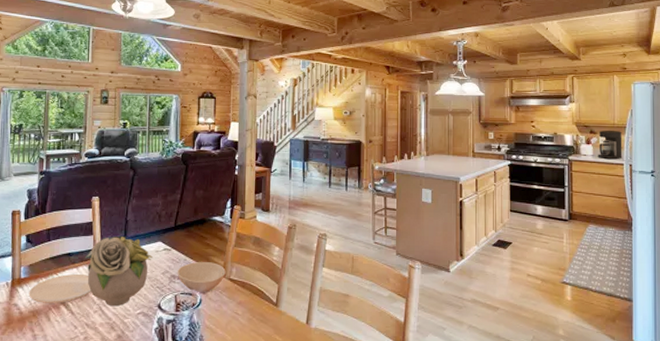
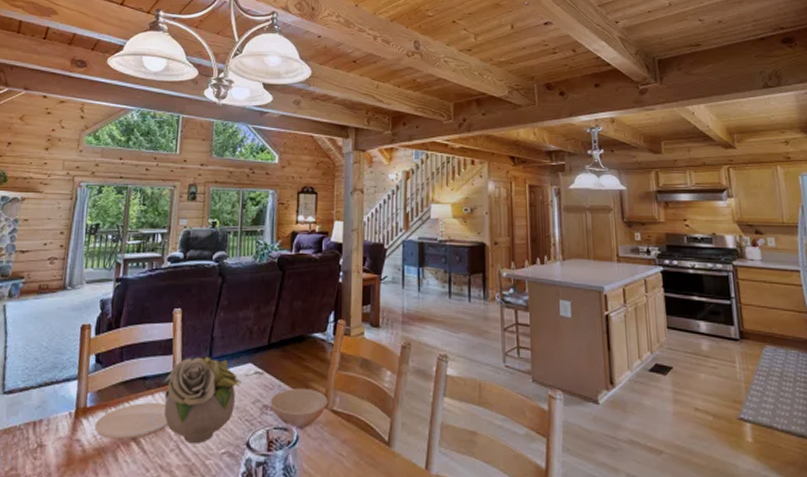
coffee maker: present [597,130,623,160] -> none [766,229,798,266]

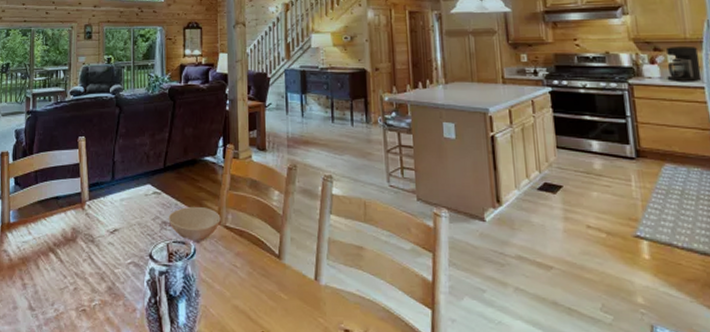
plate: present [94,403,168,439] -> none [18,219,80,250]
flower arrangement: present [161,355,241,444] -> none [72,178,142,255]
coffee maker: none [766,229,798,266] -> present [666,45,702,82]

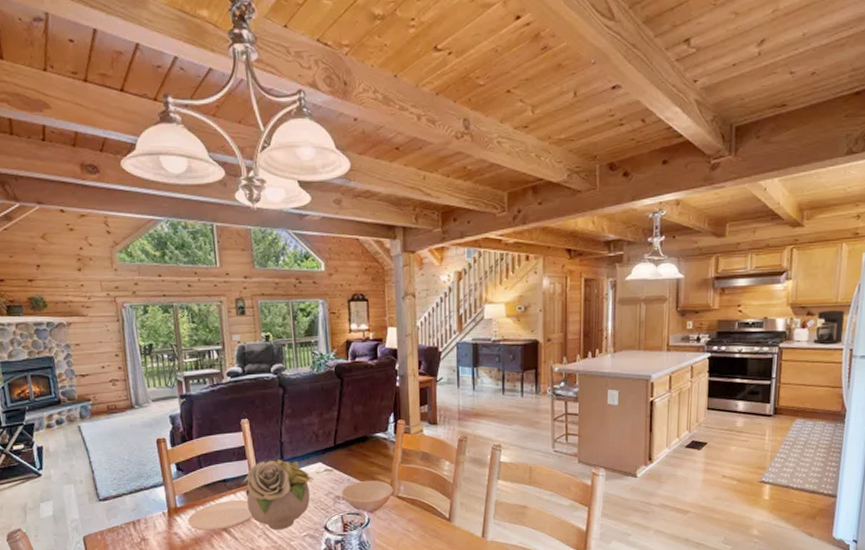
plate: none [18,219,80,250] -> present [187,500,253,531]
flower arrangement: none [72,178,142,255] -> present [241,458,313,530]

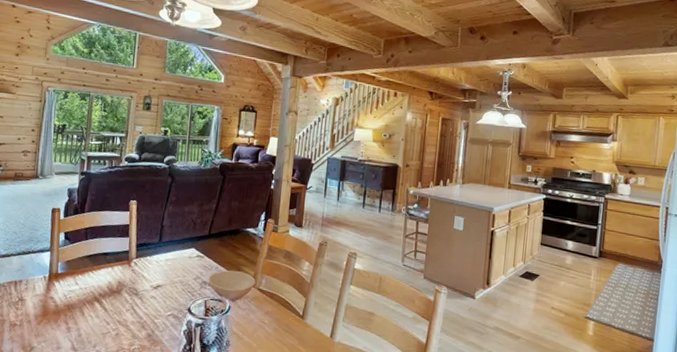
plate: present [187,500,253,531] -> none [64,273,125,300]
flower arrangement: present [241,458,313,530] -> none [119,239,185,307]
coffee maker: present [813,309,845,345] -> none [634,171,662,201]

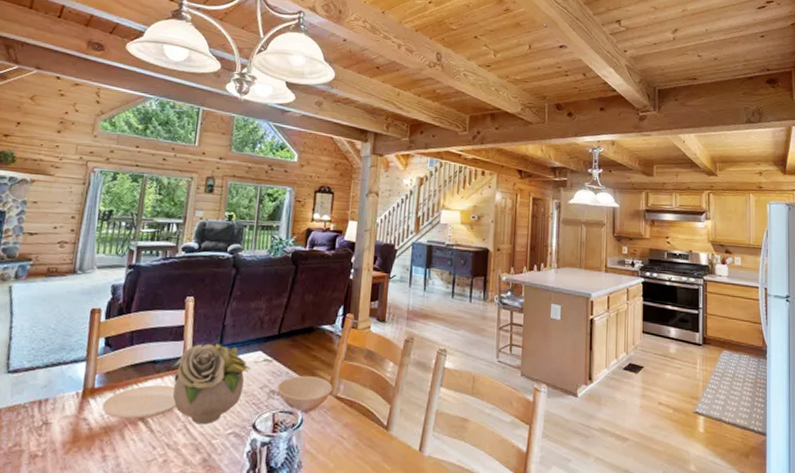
plate: none [64,273,125,300] -> present [101,385,177,419]
flower arrangement: none [119,239,185,307] -> present [171,342,250,425]

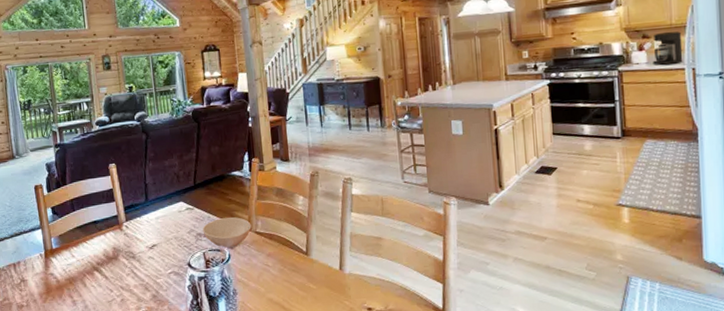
plate: present [101,385,177,419] -> none [62,240,122,271]
flower arrangement: present [171,342,250,425] -> none [110,199,176,269]
coffee maker: none [733,250,758,282] -> present [653,31,683,66]

